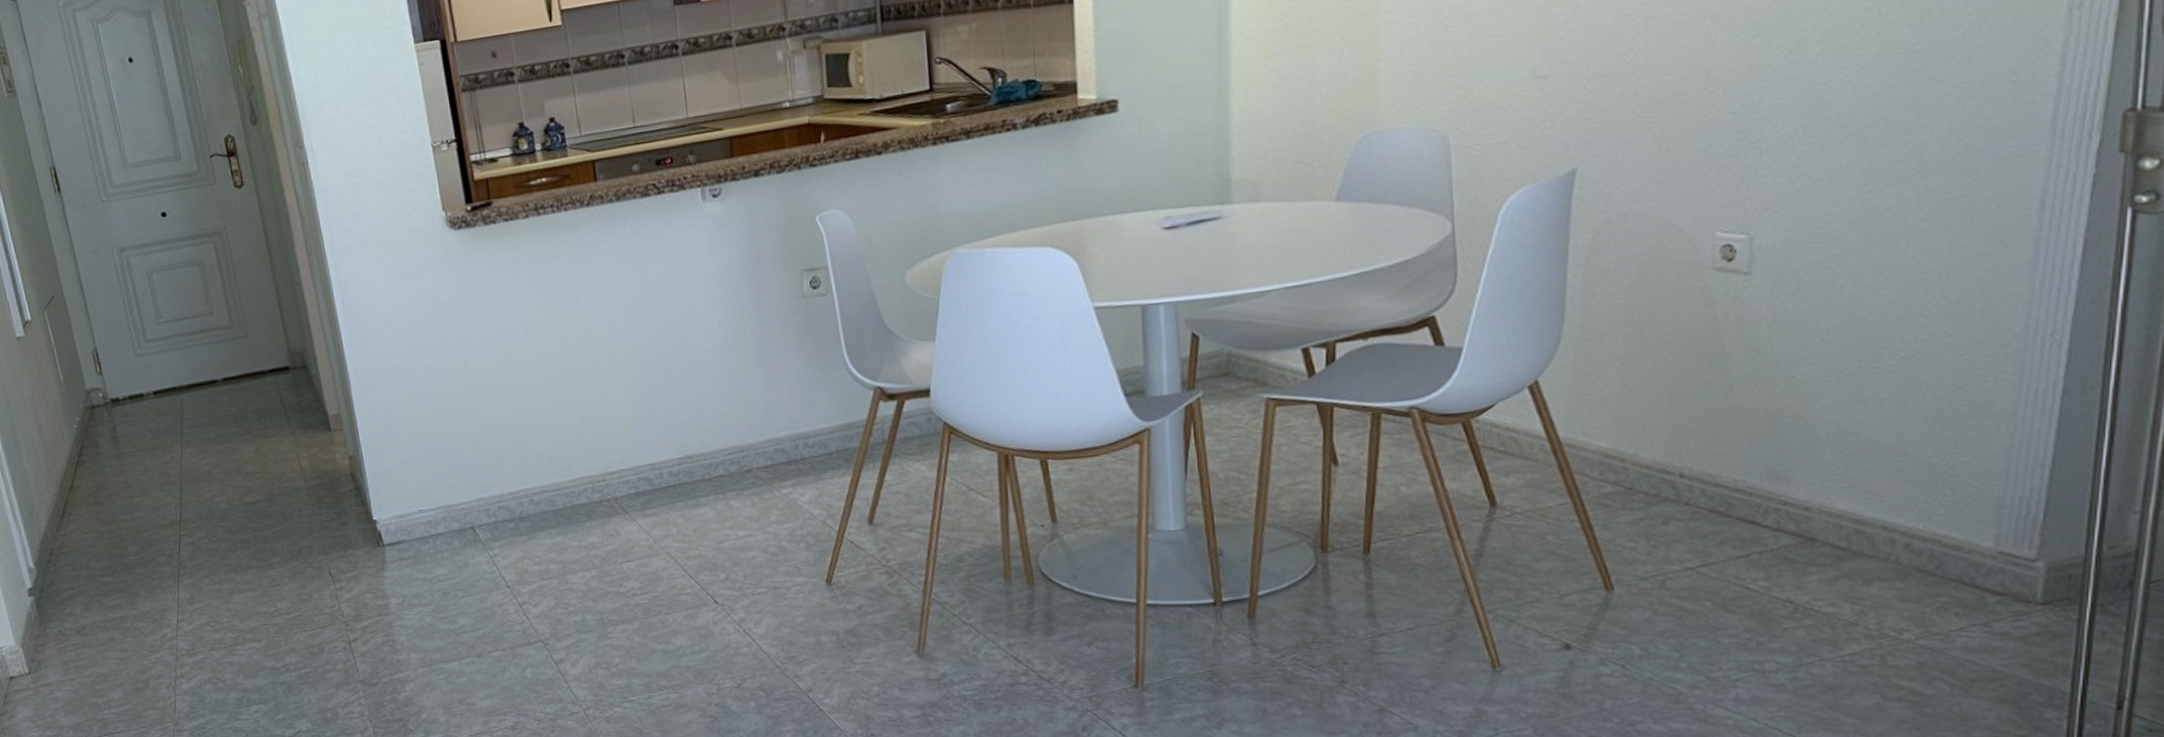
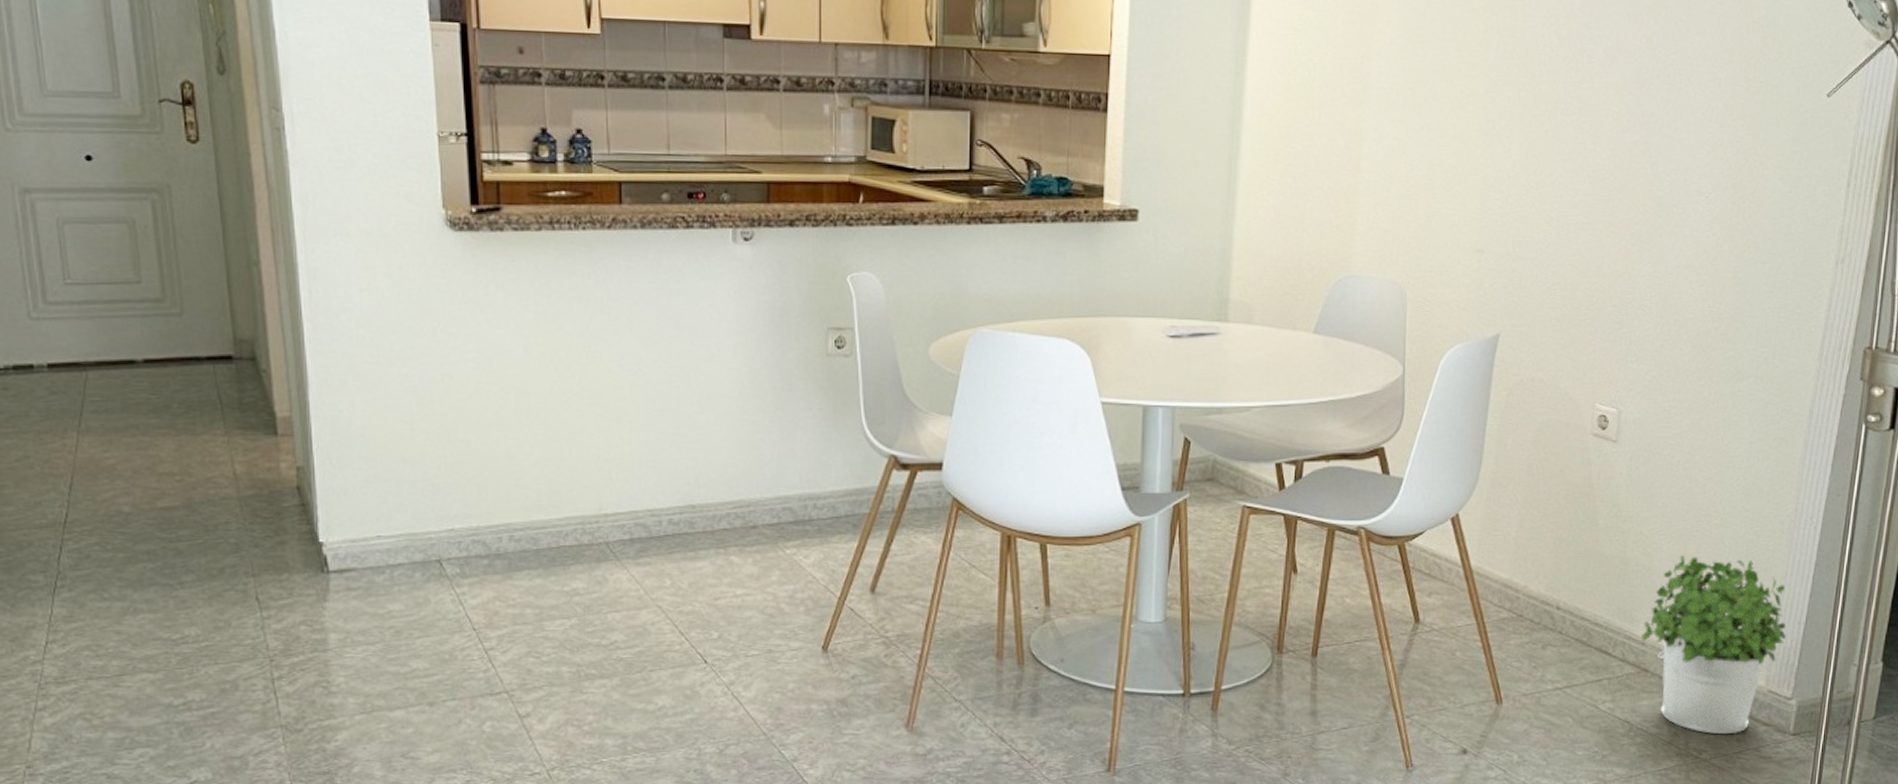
potted plant: none [1803,396,2022,610] -> present [1641,556,1786,735]

